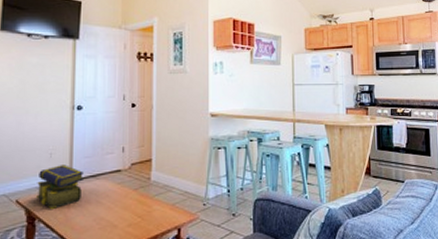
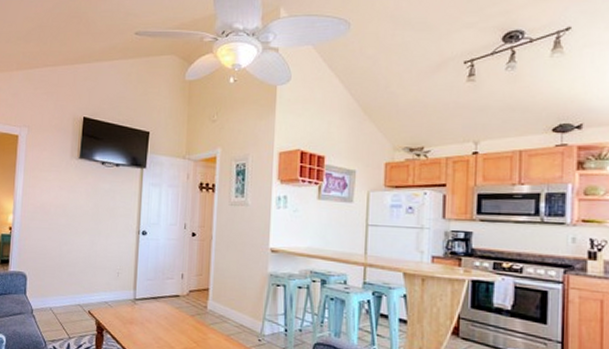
stack of books: present [36,165,83,209] -> none [105,284,146,323]

